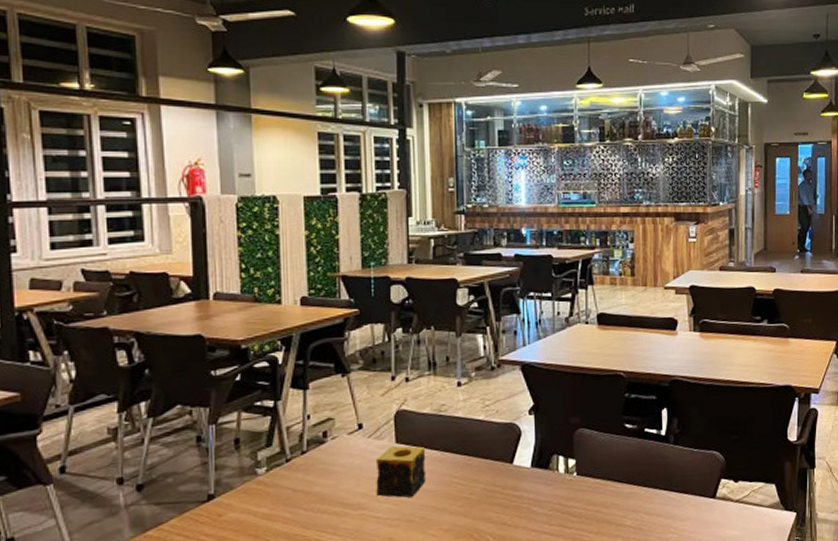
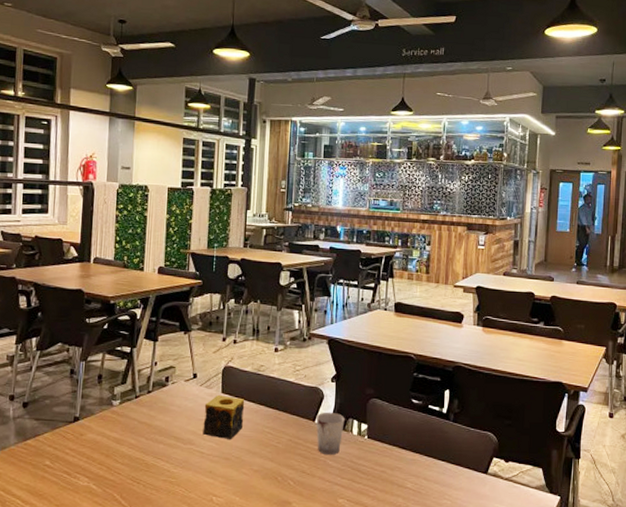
cup: none [514,449,548,501] -> present [316,412,345,455]

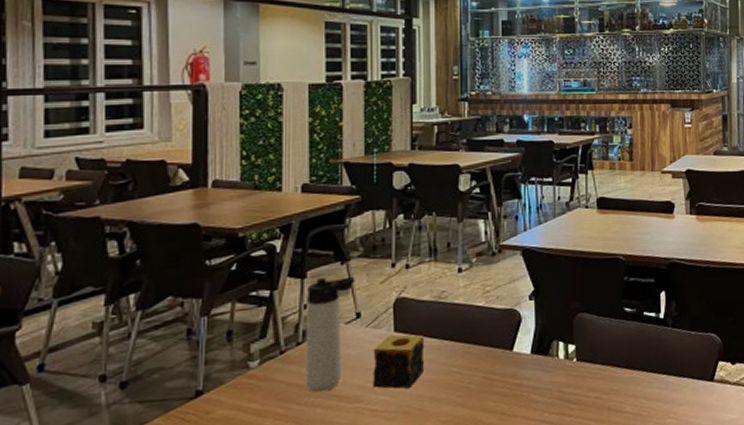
thermos bottle: none [152,343,194,432] -> present [305,276,355,393]
cup: present [316,412,345,455] -> none [514,336,548,388]

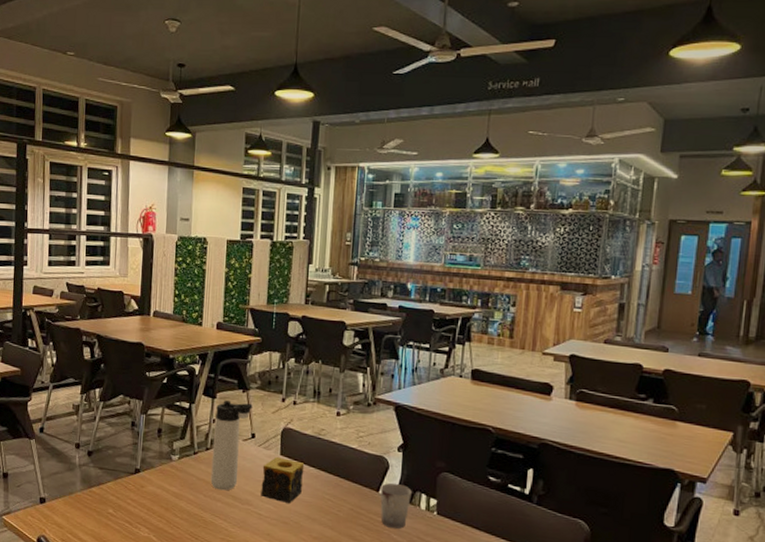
cup: none [514,336,548,388] -> present [380,482,412,529]

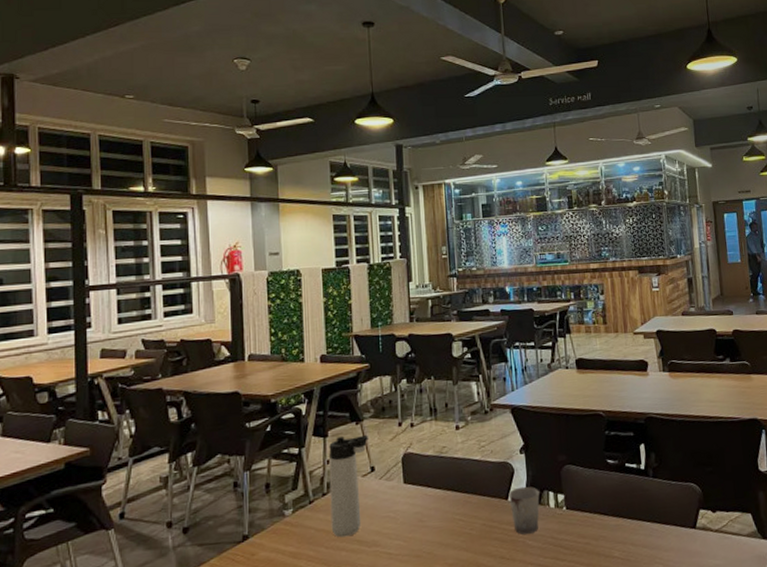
candle: present [261,456,305,503] -> none [386,485,432,535]

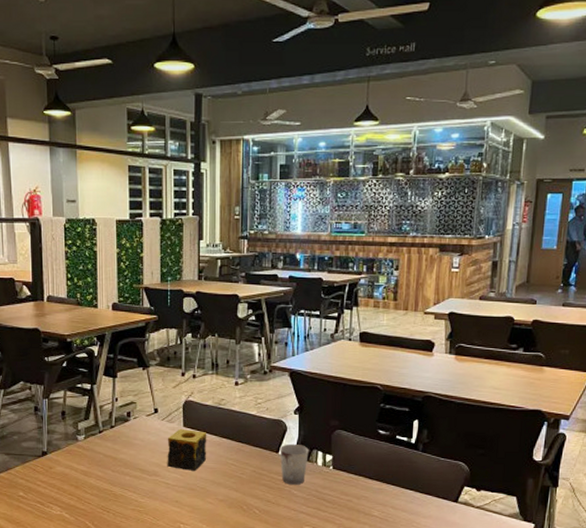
thermos bottle: present [328,434,368,538] -> none [117,379,153,465]
candle: none [386,485,432,535] -> present [167,428,207,471]

